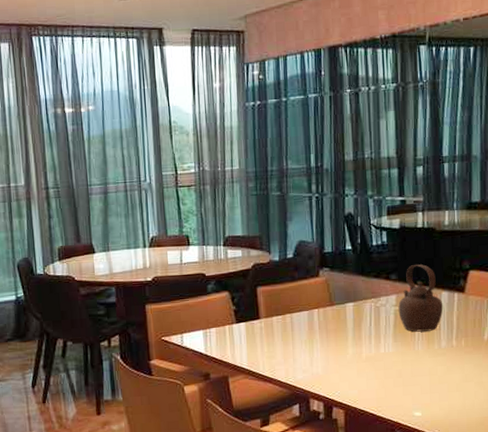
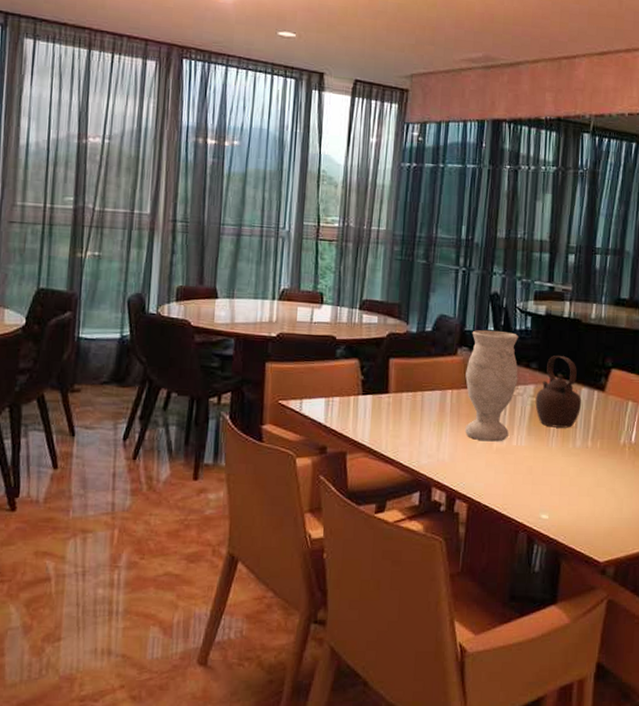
vase: none [329,248,380,352] -> present [464,329,519,442]

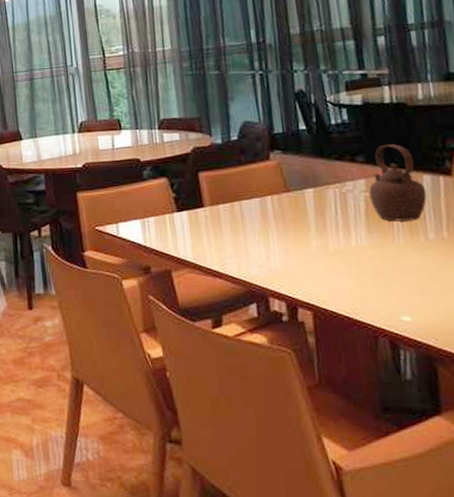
vase: present [464,329,519,442] -> none [282,128,345,245]

